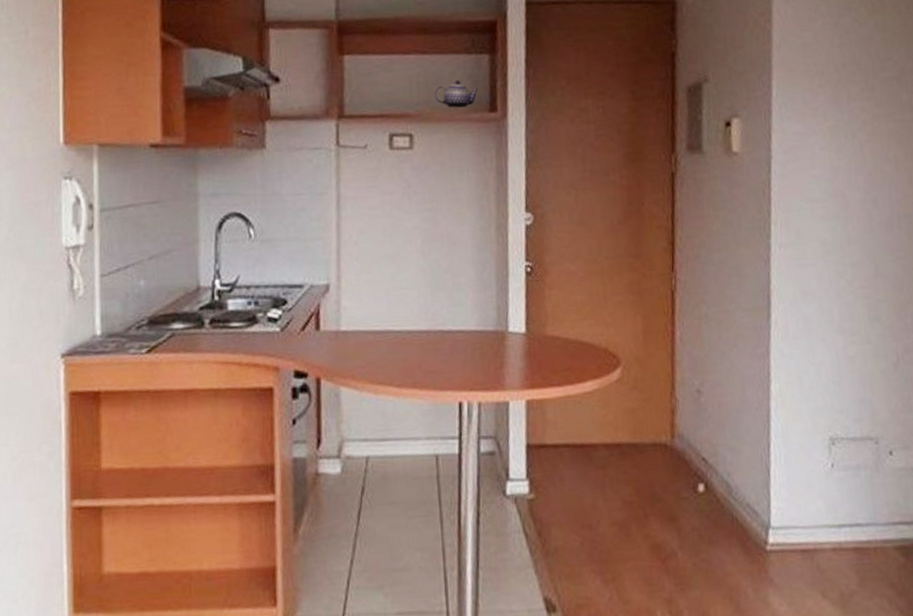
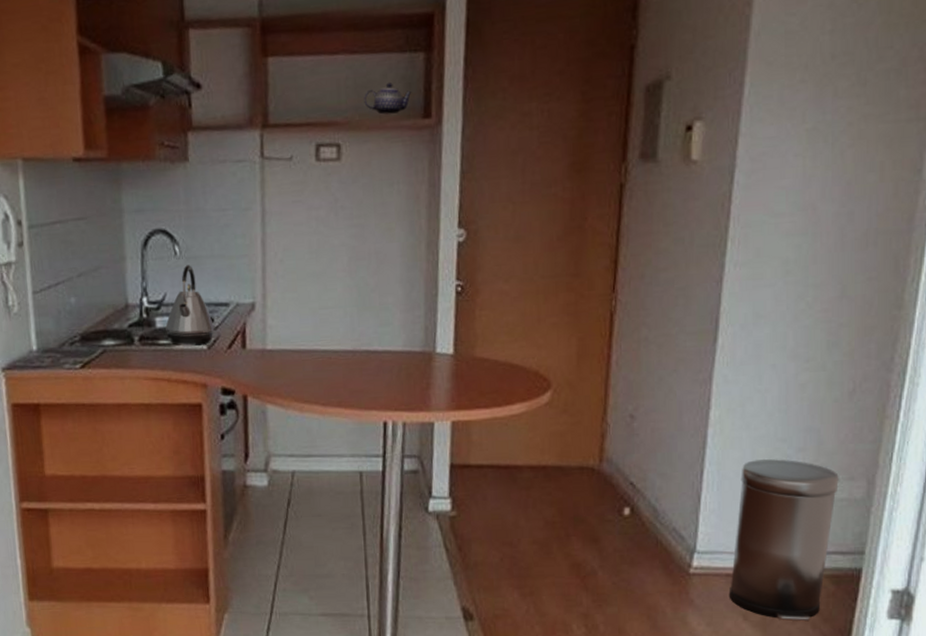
kettle: none [236,247,289,328] -> present [164,265,215,346]
pedal bin: none [805,430,896,597] -> present [729,459,839,622]

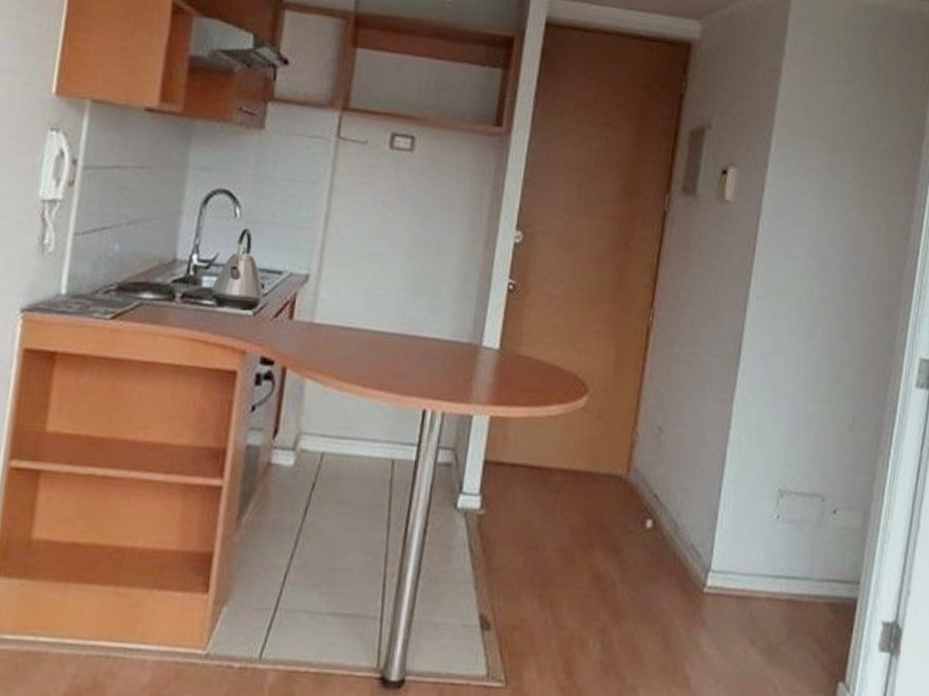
teapot: present [364,82,412,115] -> none [442,89,487,118]
pedal bin: present [729,459,839,622] -> none [738,482,839,650]

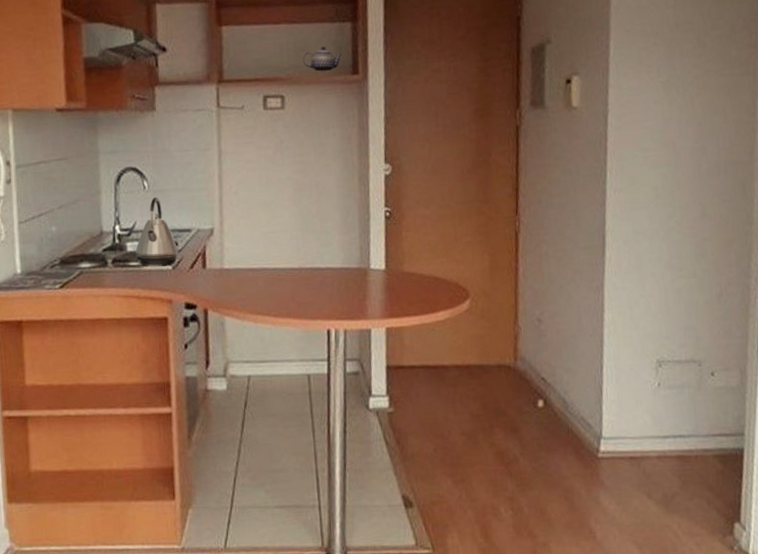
teapot: none [442,89,487,118] -> present [302,45,342,72]

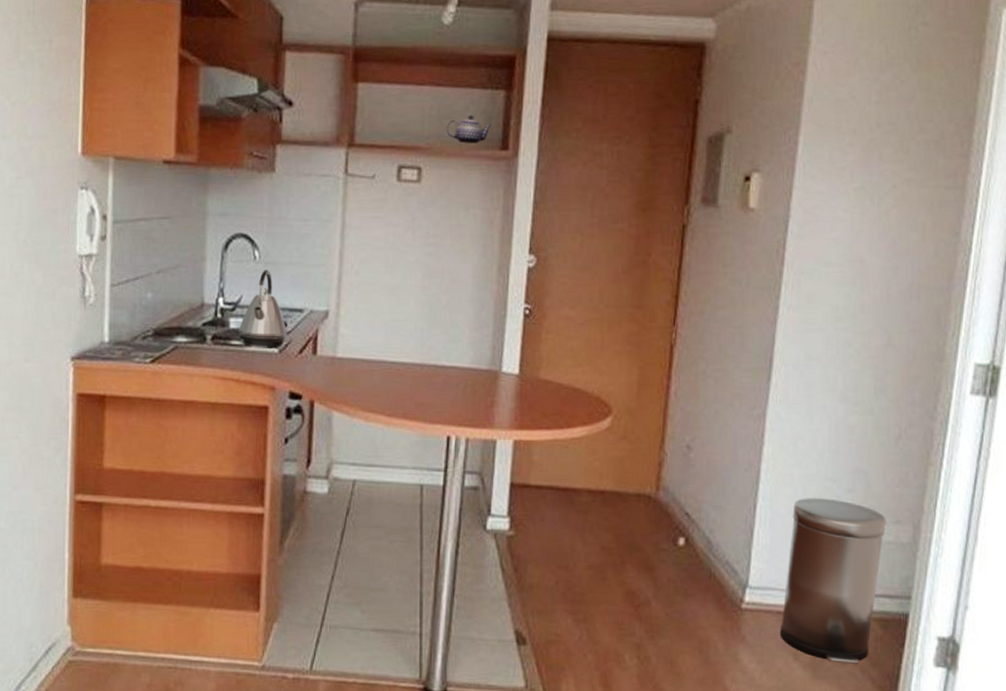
pedal bin: none [633,354,717,498] -> present [779,498,886,665]

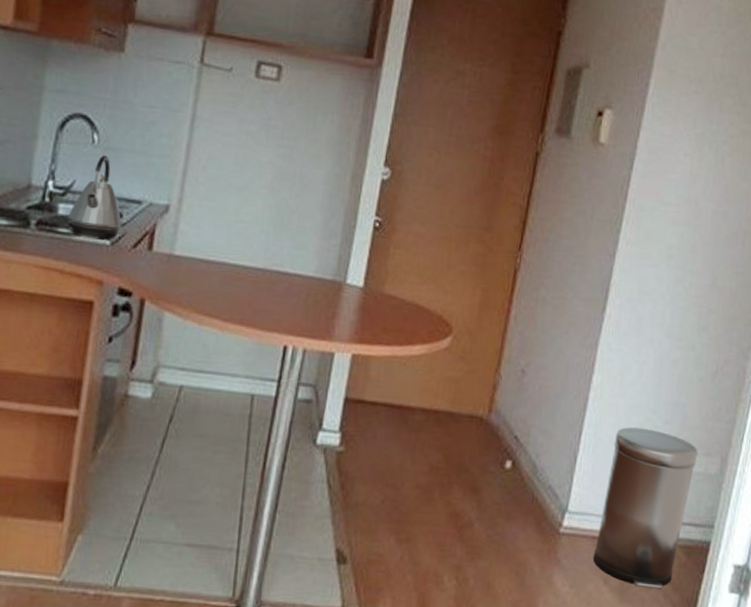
teapot: present [446,114,492,143] -> none [311,17,358,48]

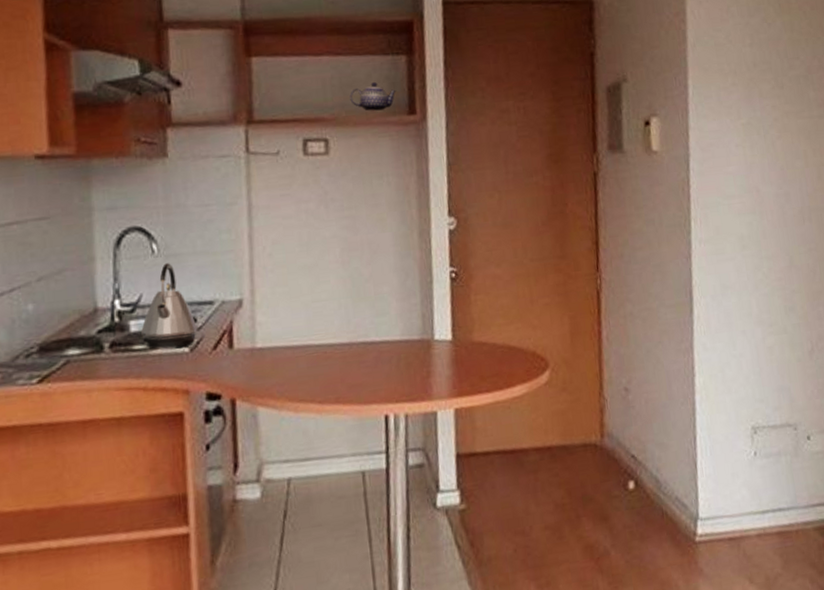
teapot: none [311,17,358,48] -> present [349,81,396,111]
pedal bin: present [593,427,698,590] -> none [729,419,815,579]

